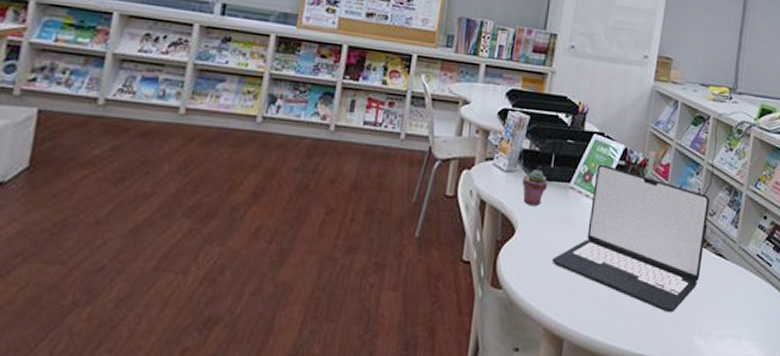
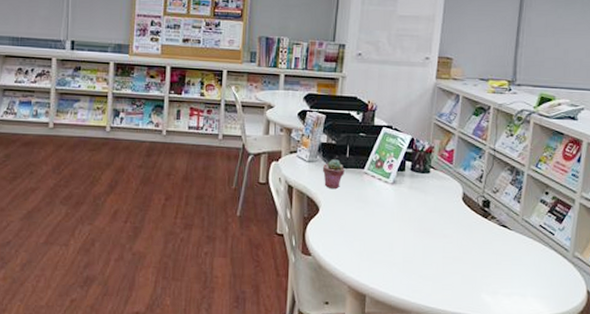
laptop: present [552,164,711,313] -> none [352,152,493,274]

